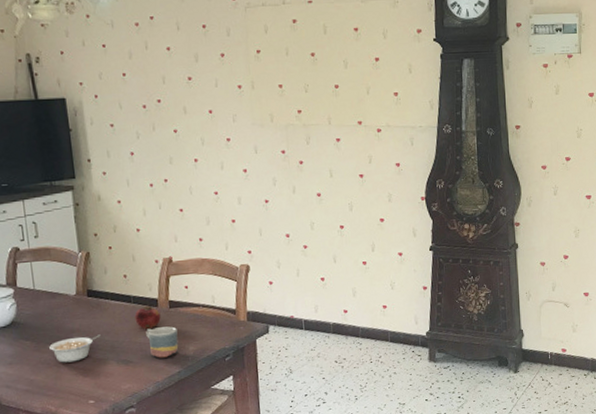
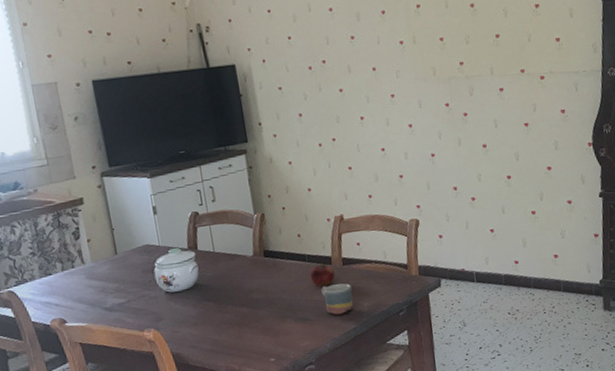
legume: present [49,334,101,363] -> none [230,294,278,323]

